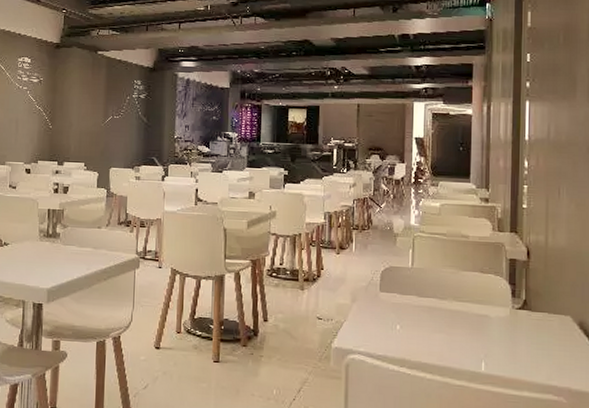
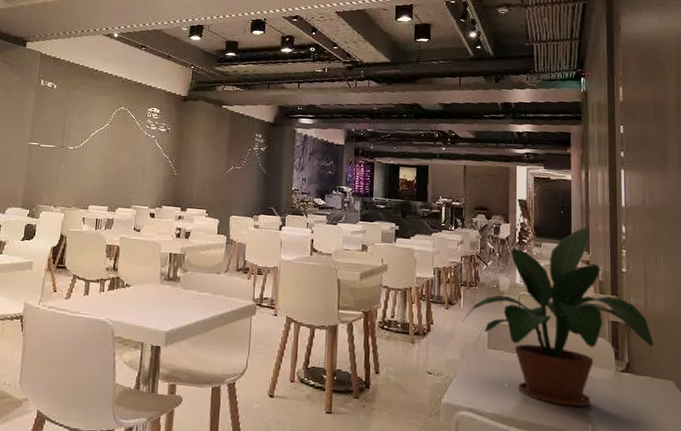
potted plant: none [354,163,553,346] -> present [462,227,654,407]

